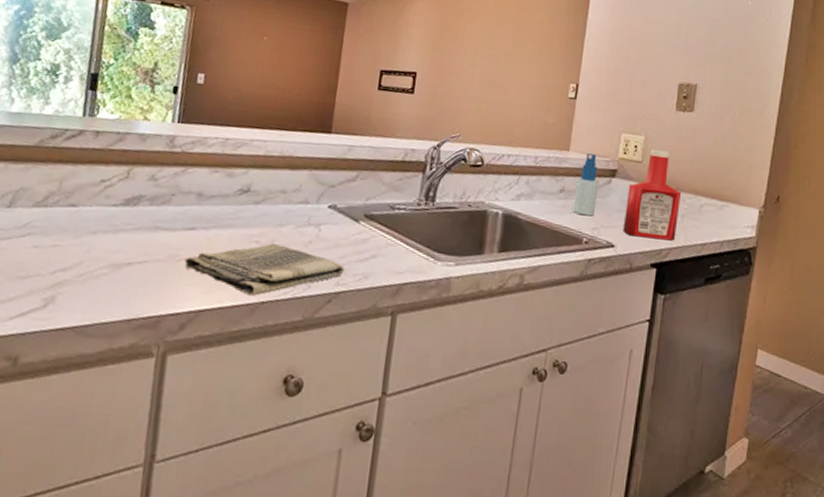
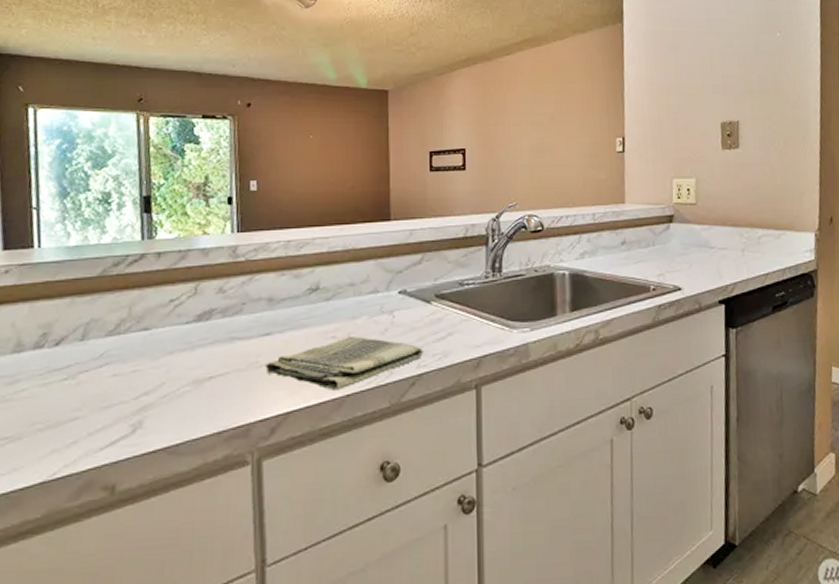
spray bottle: present [573,153,599,216] -> none [635,203,659,264]
ketchup bottle: present [623,149,682,241] -> none [686,190,739,277]

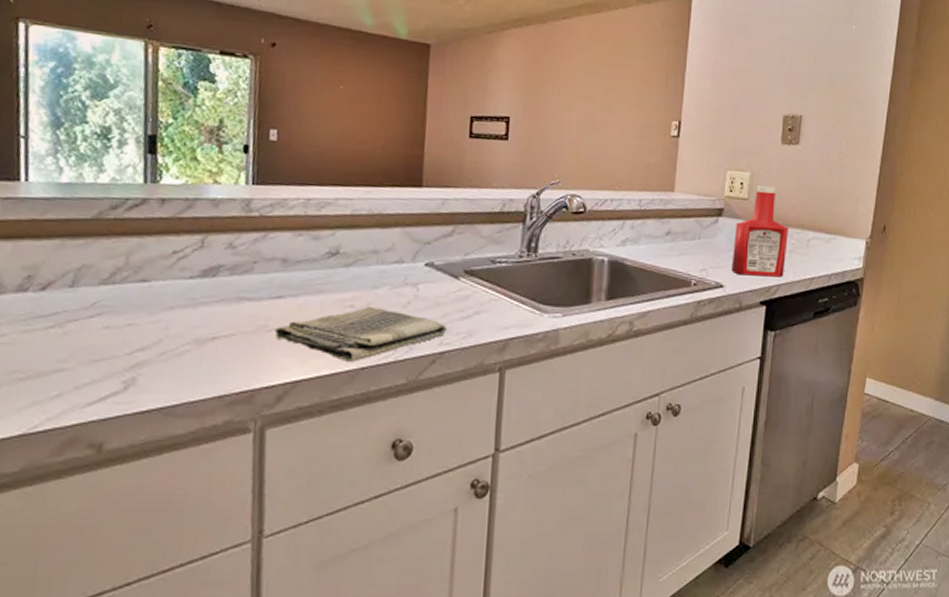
ketchup bottle: none [686,190,739,277] -> present [731,185,790,277]

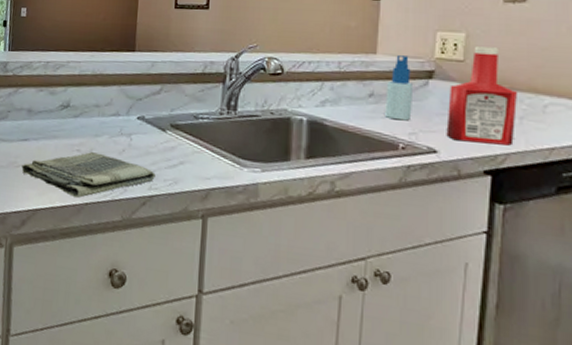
spray bottle: none [680,193,706,258] -> present [385,55,414,121]

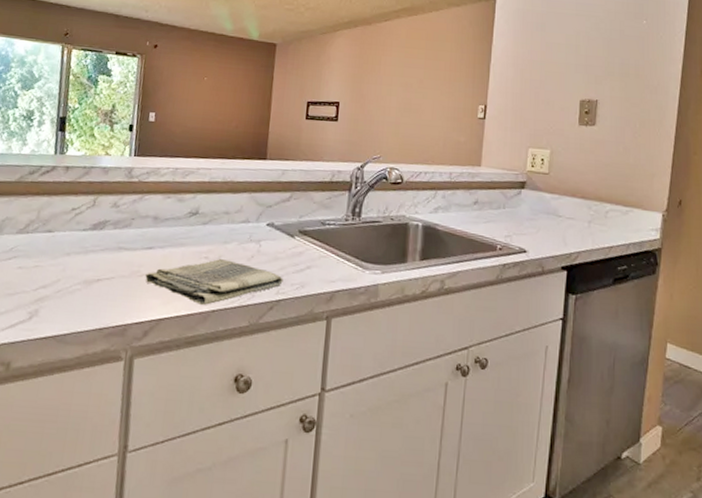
spray bottle: present [385,55,414,121] -> none [487,168,510,225]
ketchup bottle: present [446,46,518,146] -> none [534,161,588,245]

